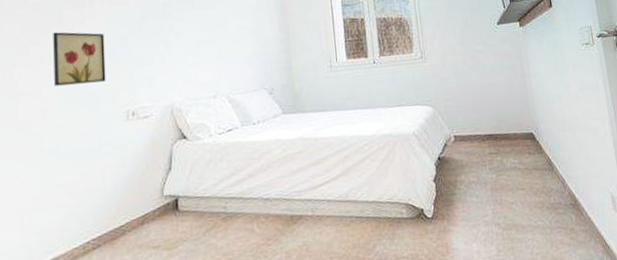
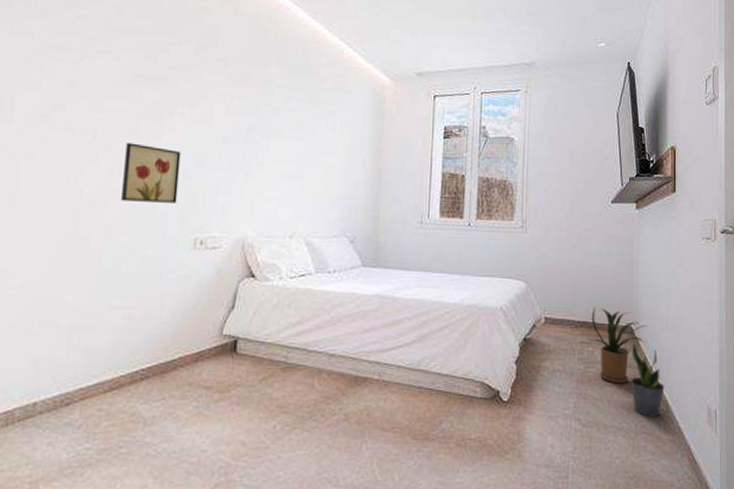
house plant: none [495,119,547,187] -> present [591,307,647,384]
potted plant: none [535,146,571,213] -> present [630,342,665,417]

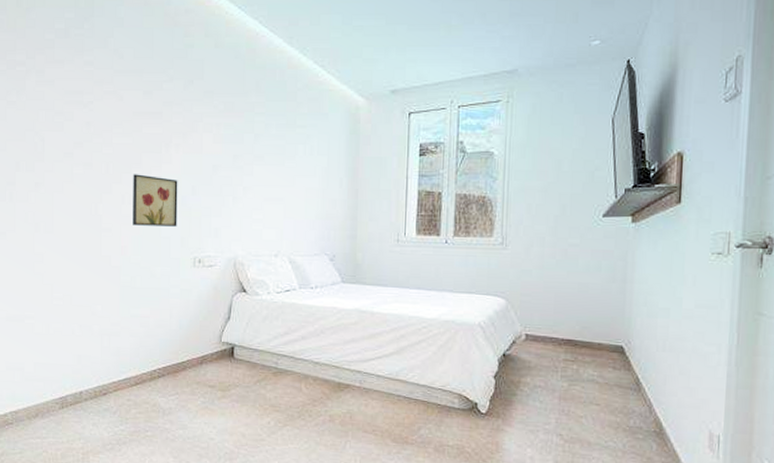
house plant: present [591,307,647,384] -> none [577,325,640,403]
potted plant: present [630,342,665,417] -> none [618,361,659,438]

